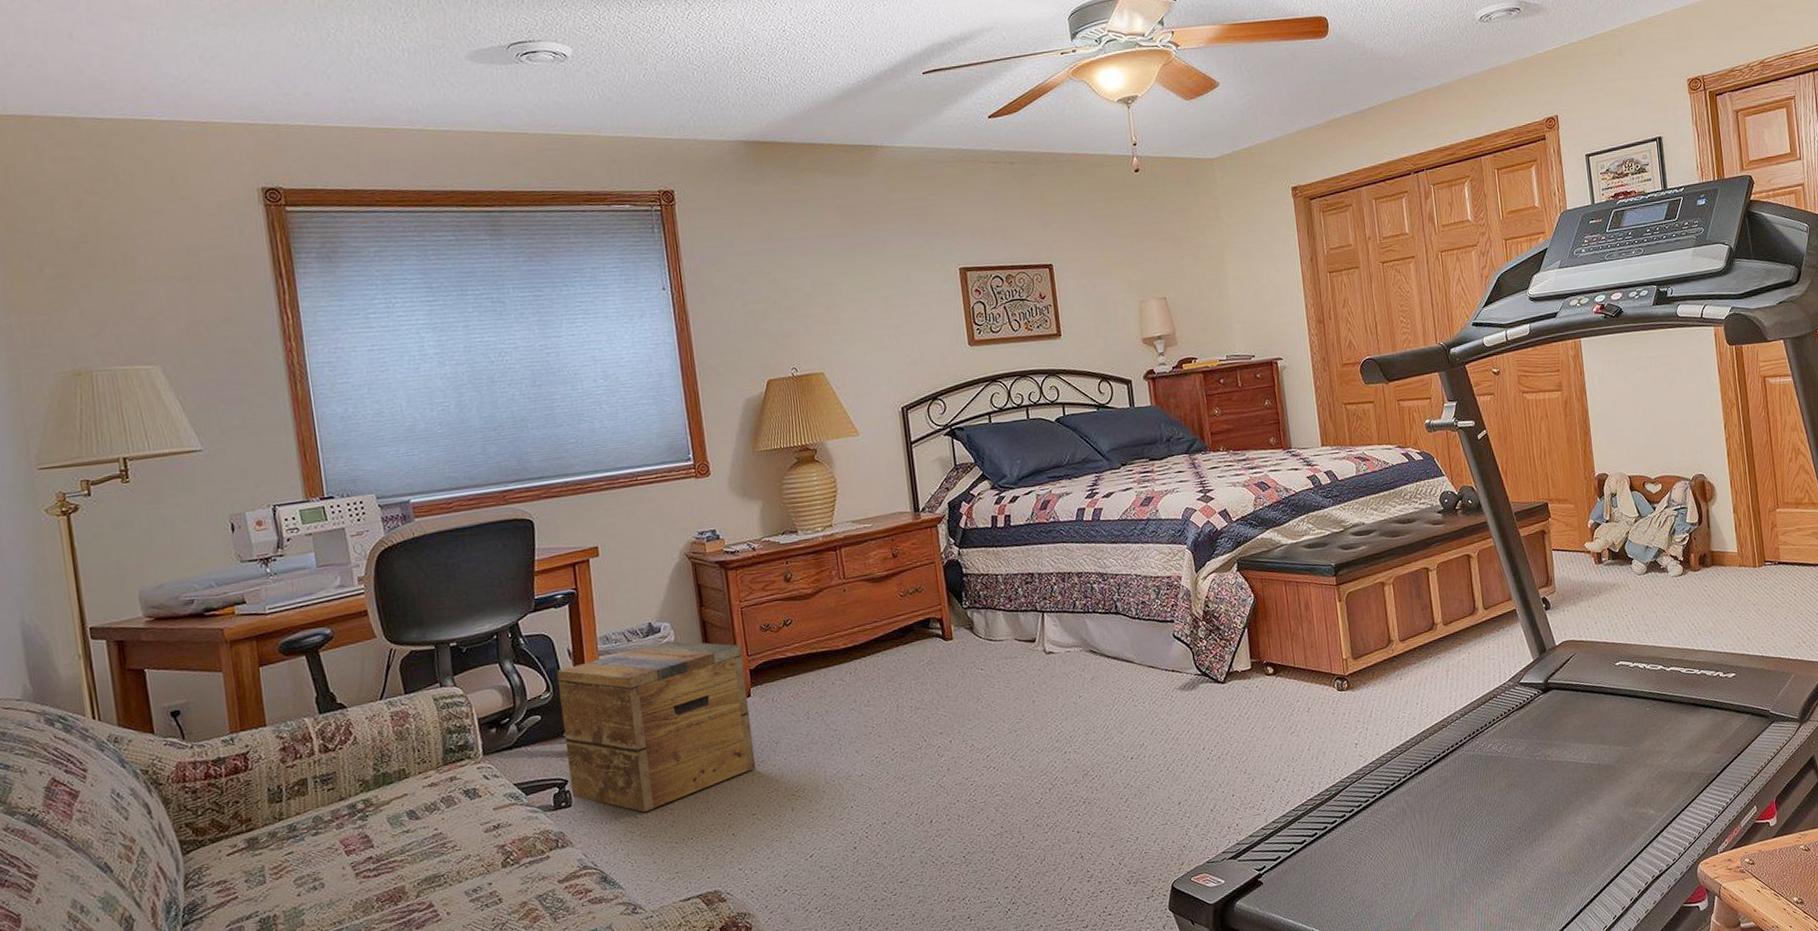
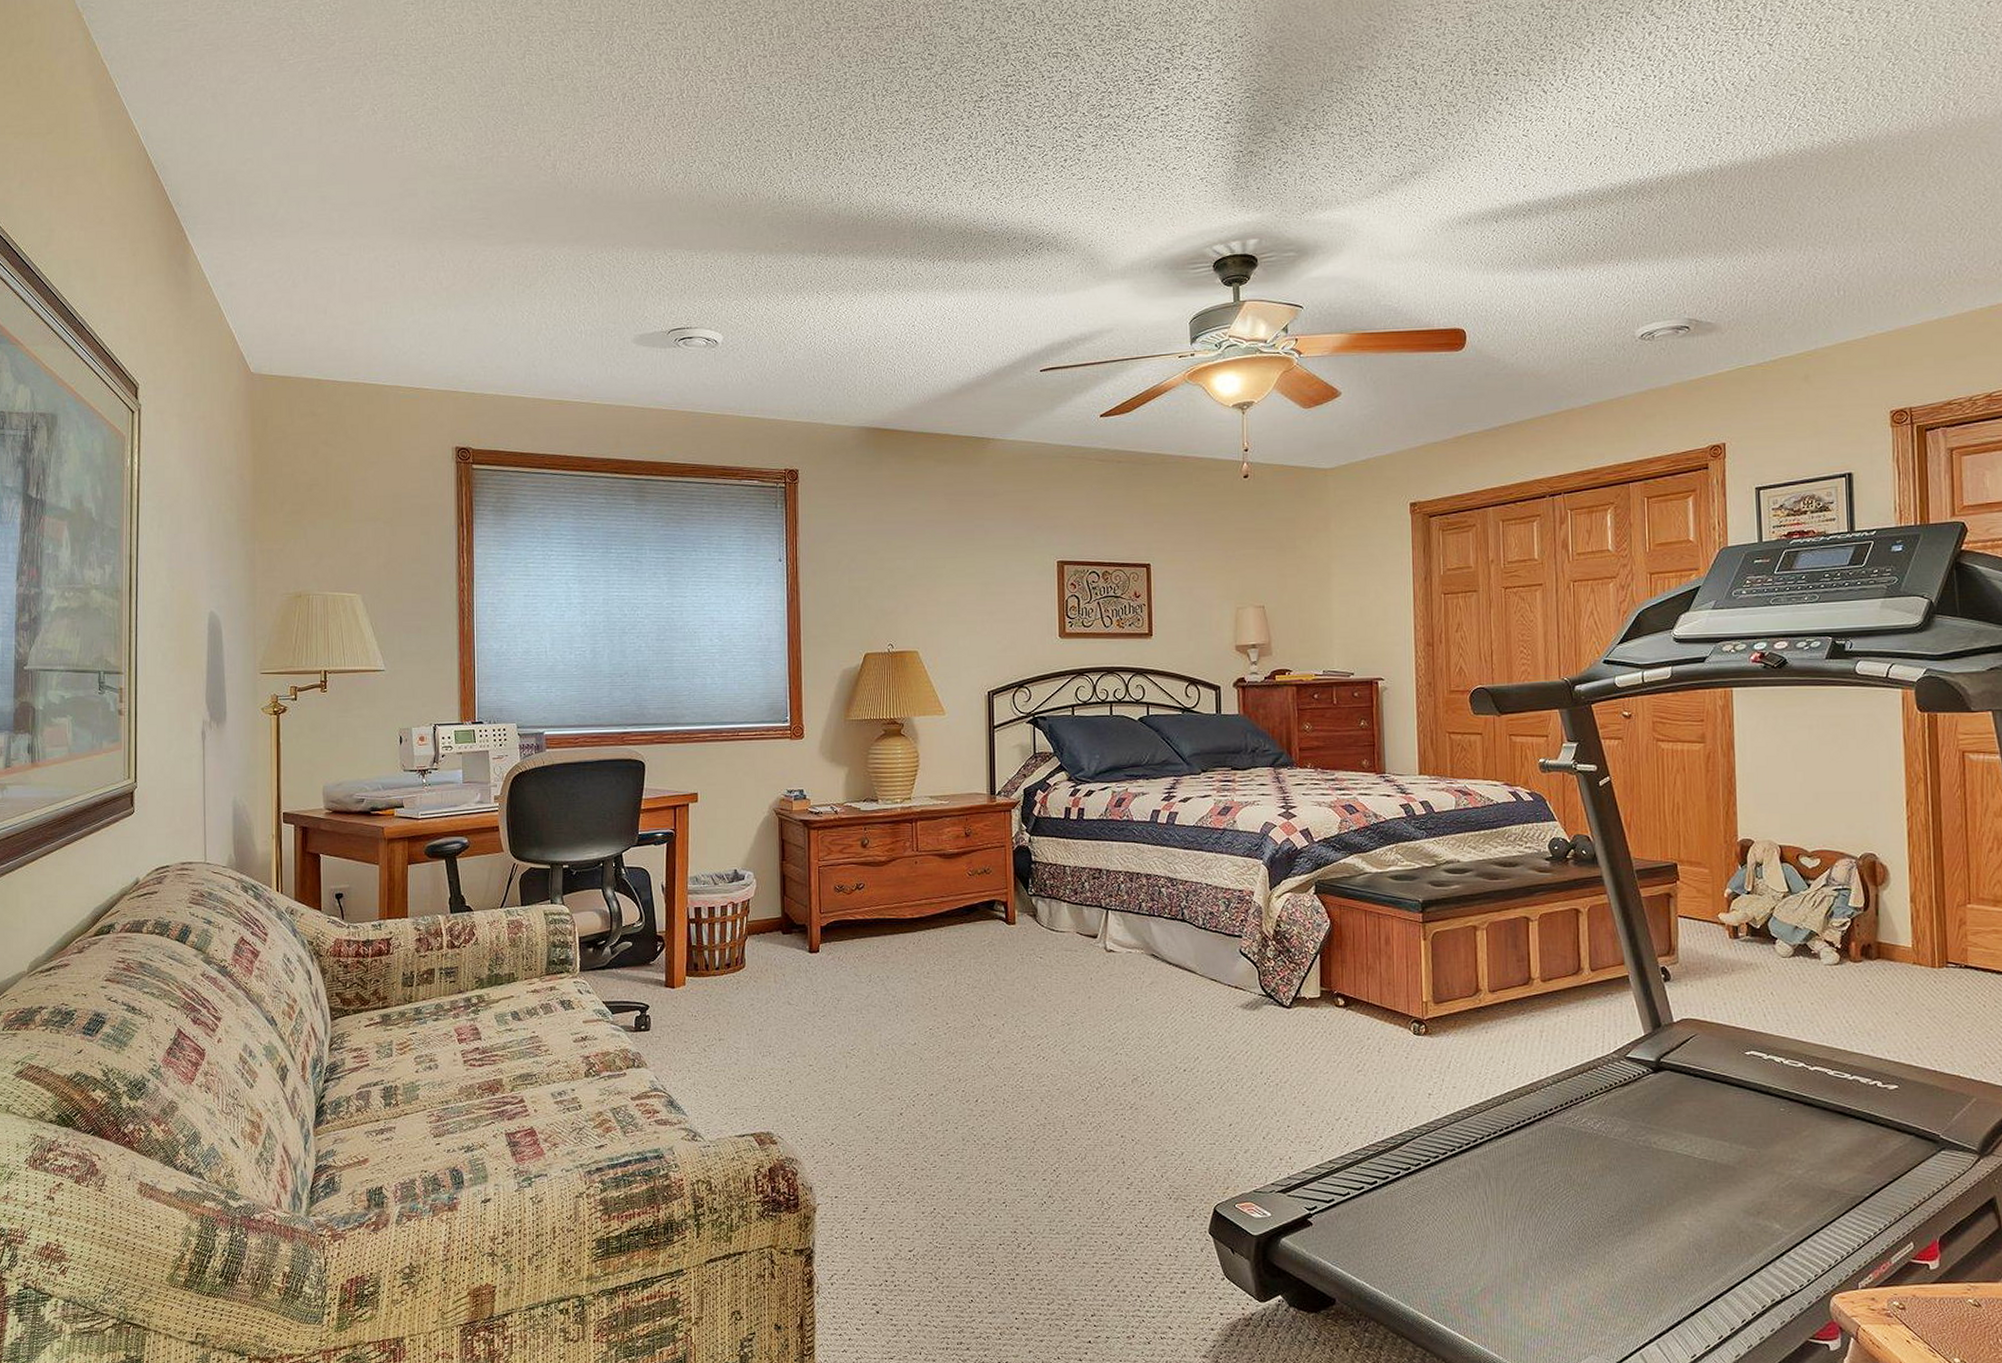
storage box: present [557,640,756,812] -> none [650,889,817,1046]

